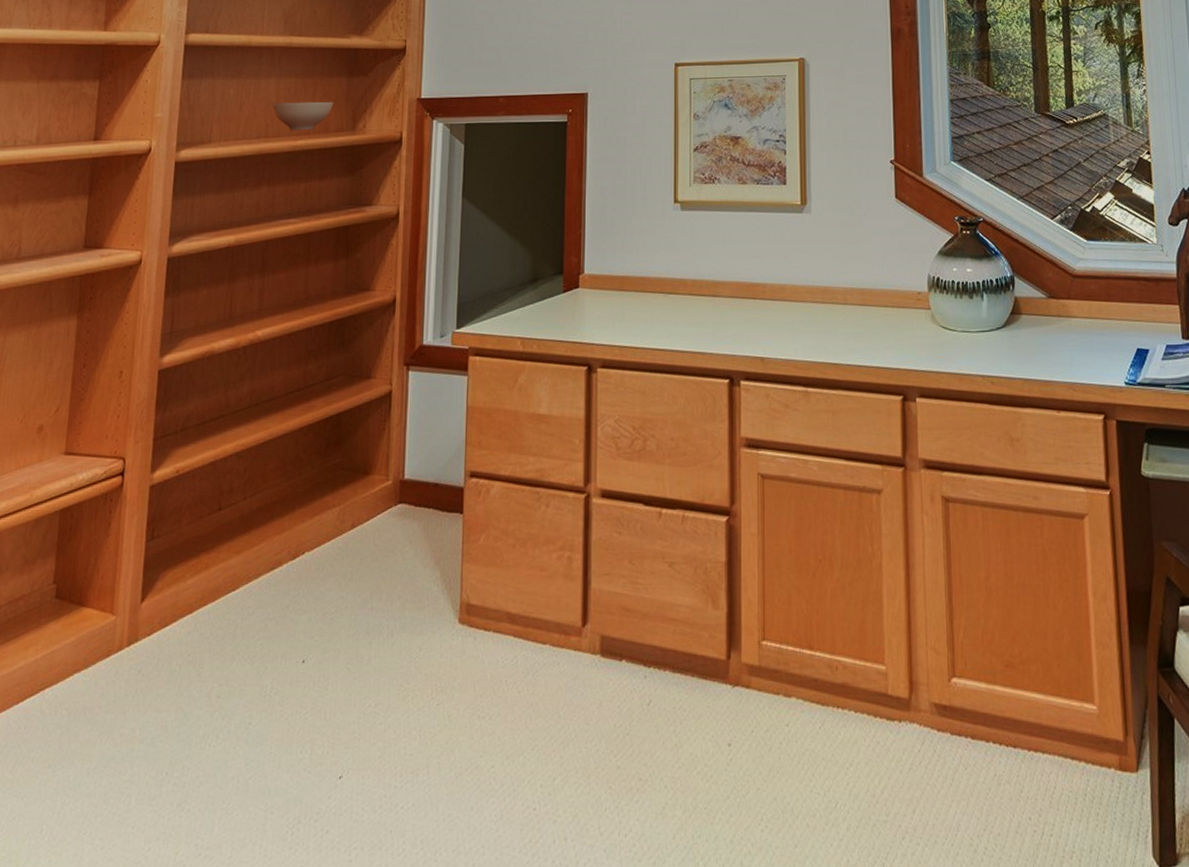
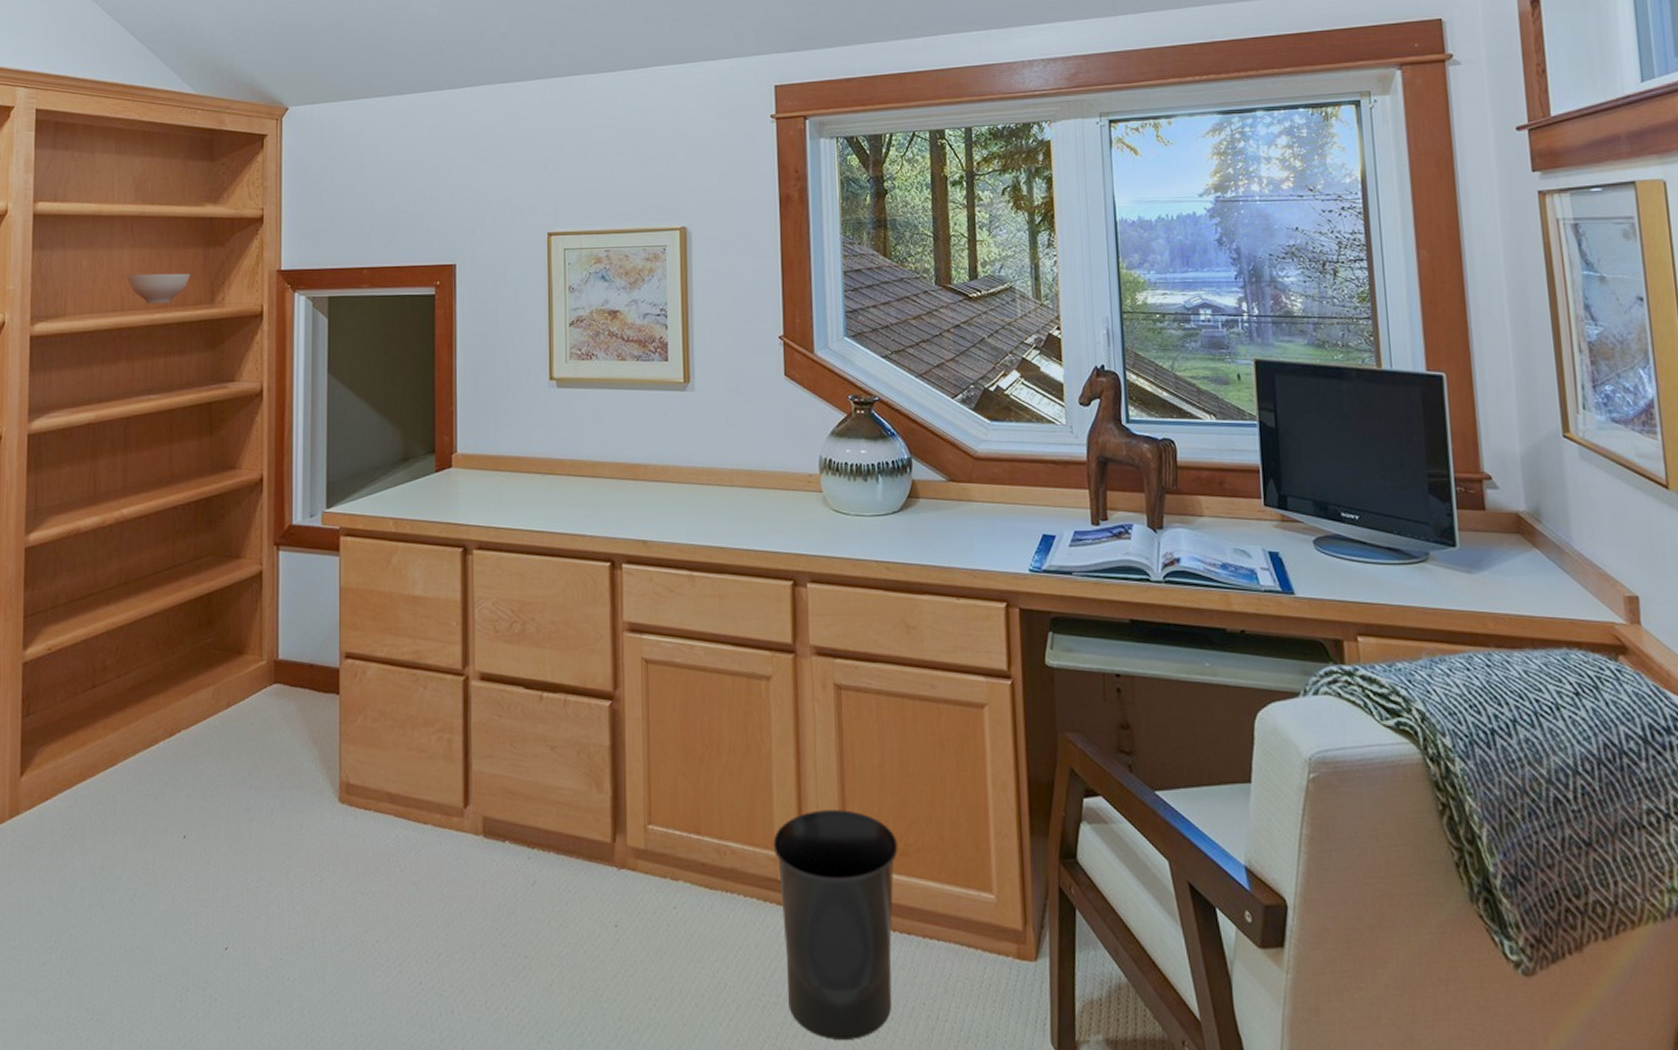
waste bin: none [883,622,1004,858] -> present [773,810,898,1039]

